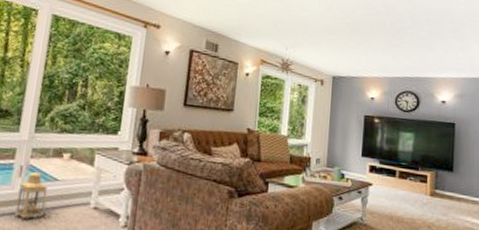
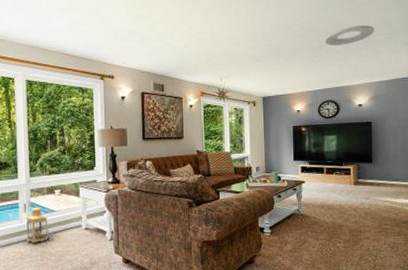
ceiling light: none [408,12,464,31] -> present [324,26,374,45]

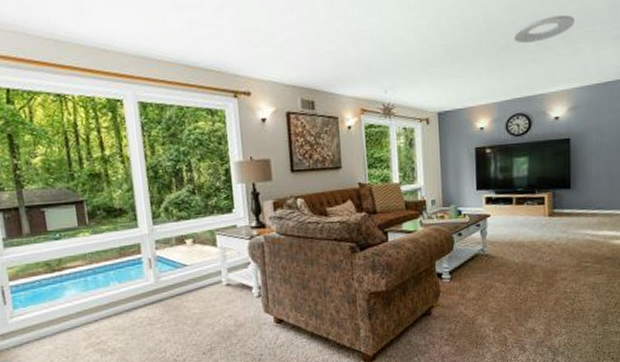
lantern: present [26,208,51,243] -> none [153,262,185,305]

